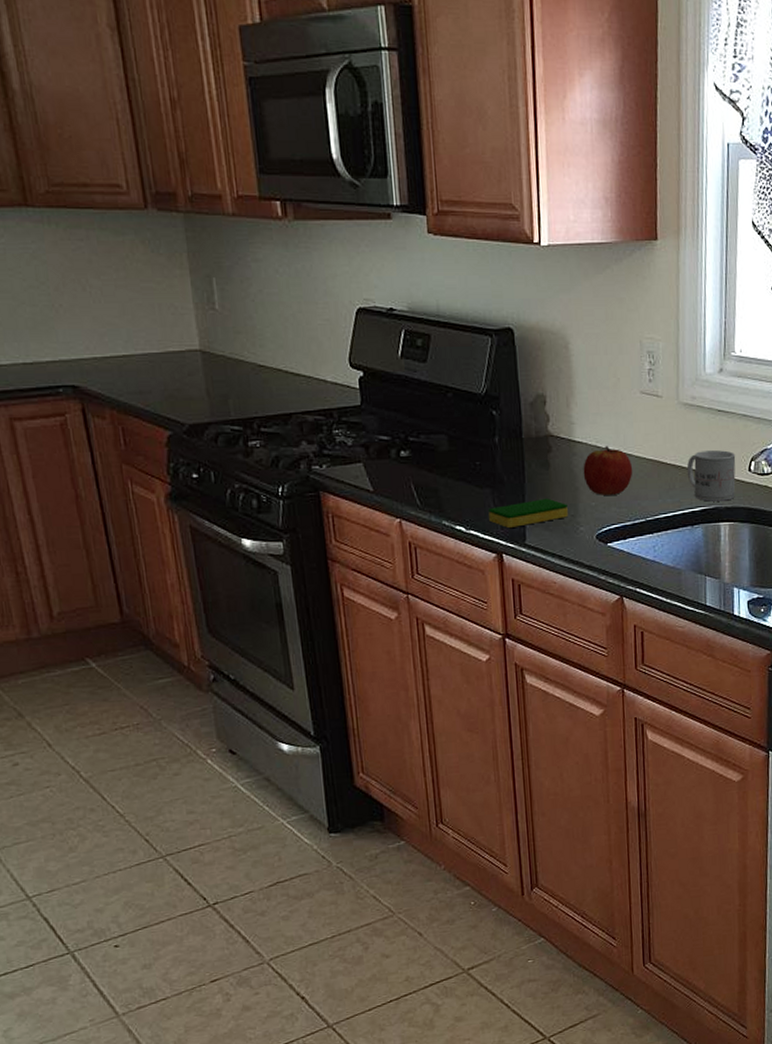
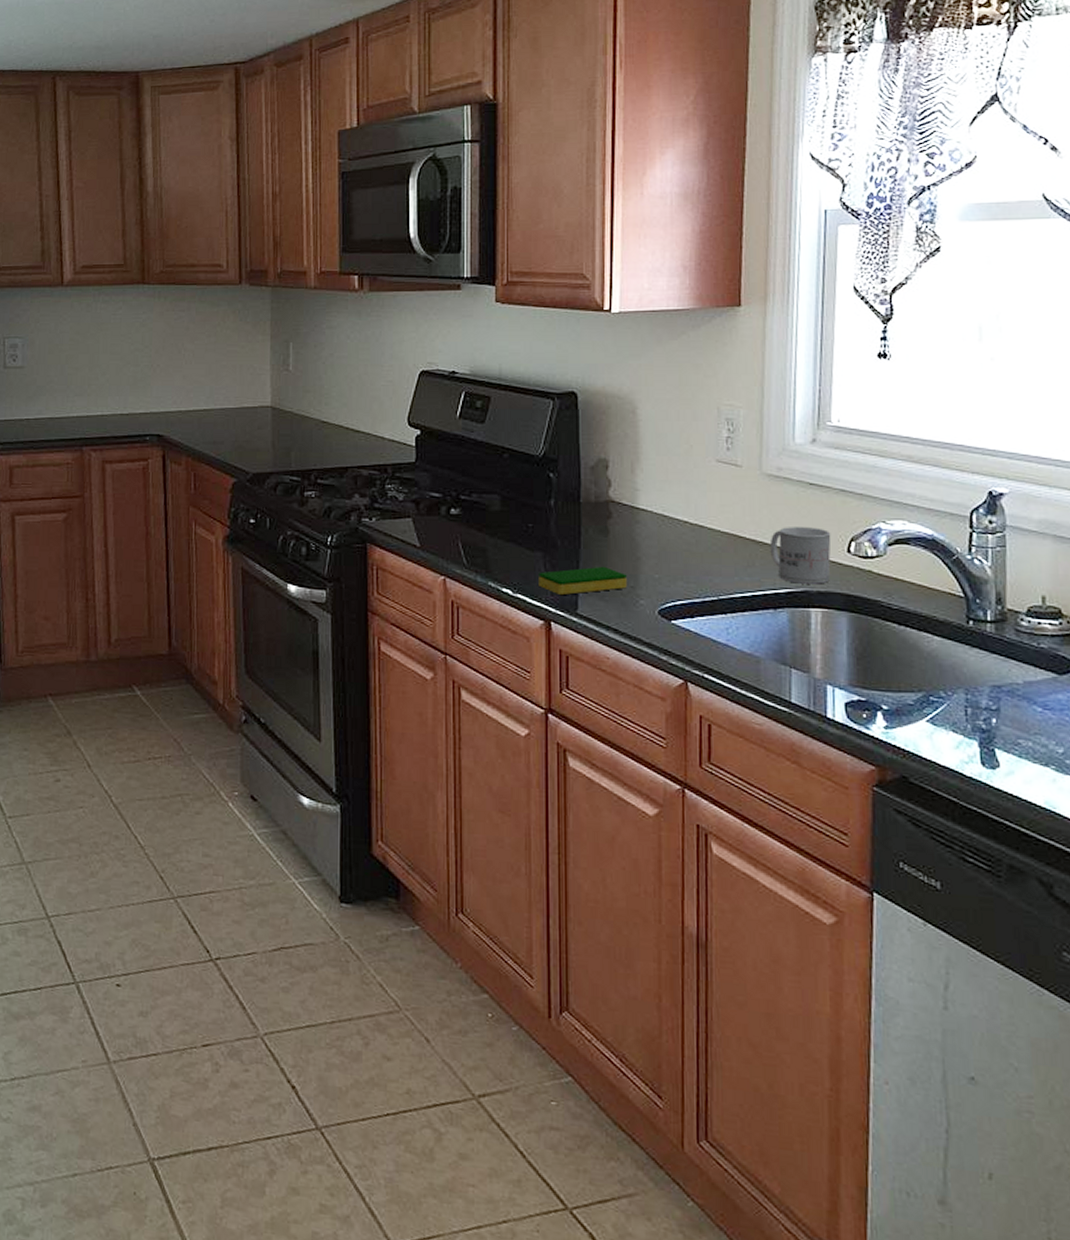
apple: present [583,446,633,495] -> none [646,515,705,568]

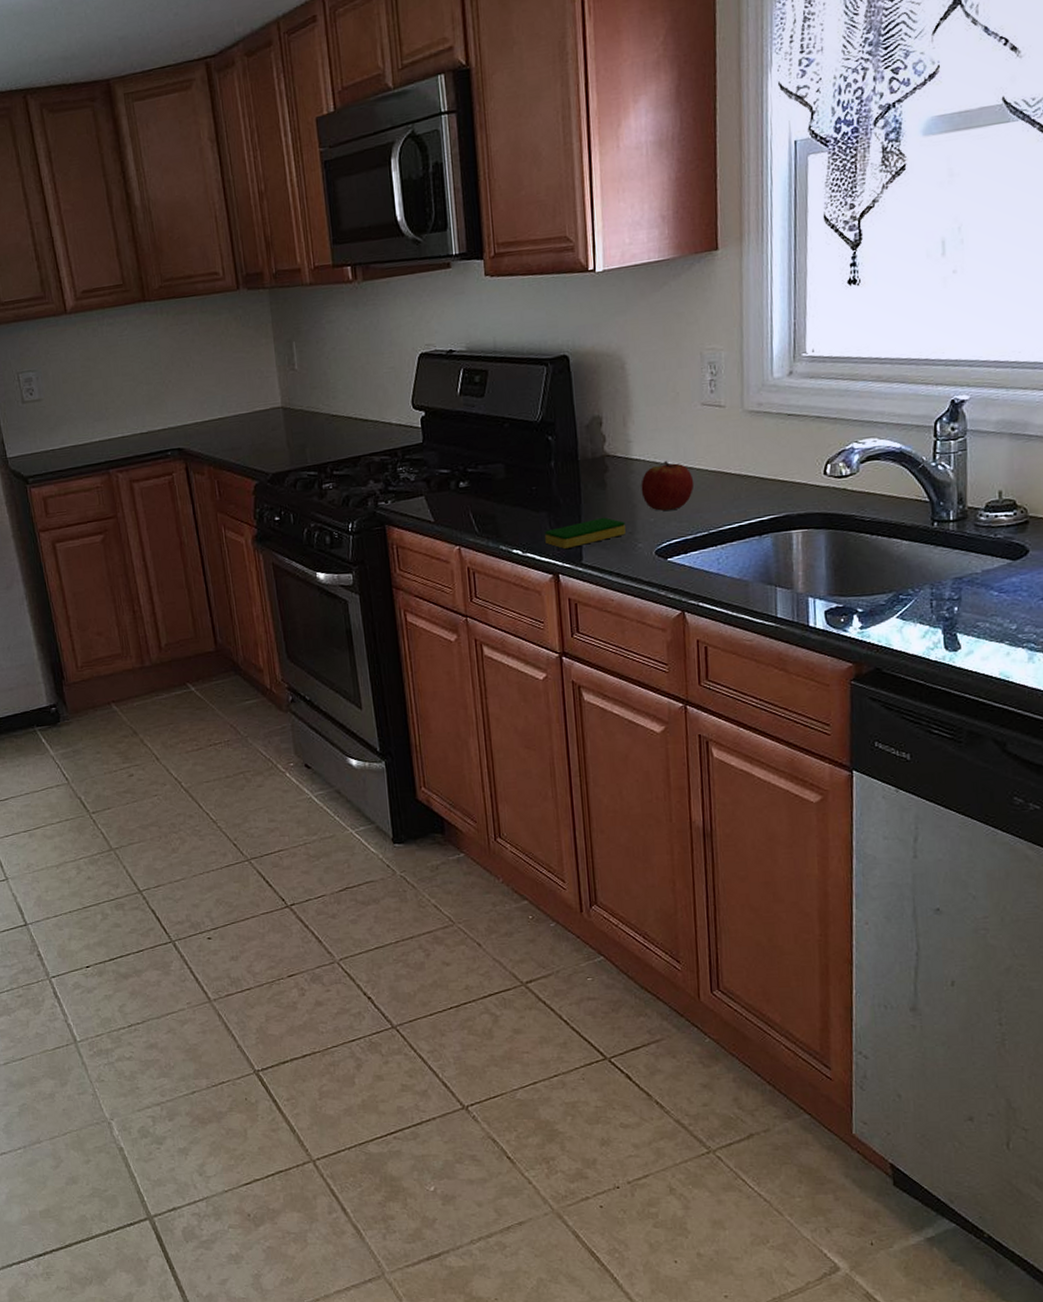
apple: none [646,515,705,568] -> present [641,461,695,511]
mug: present [769,527,831,584] -> none [753,455,809,510]

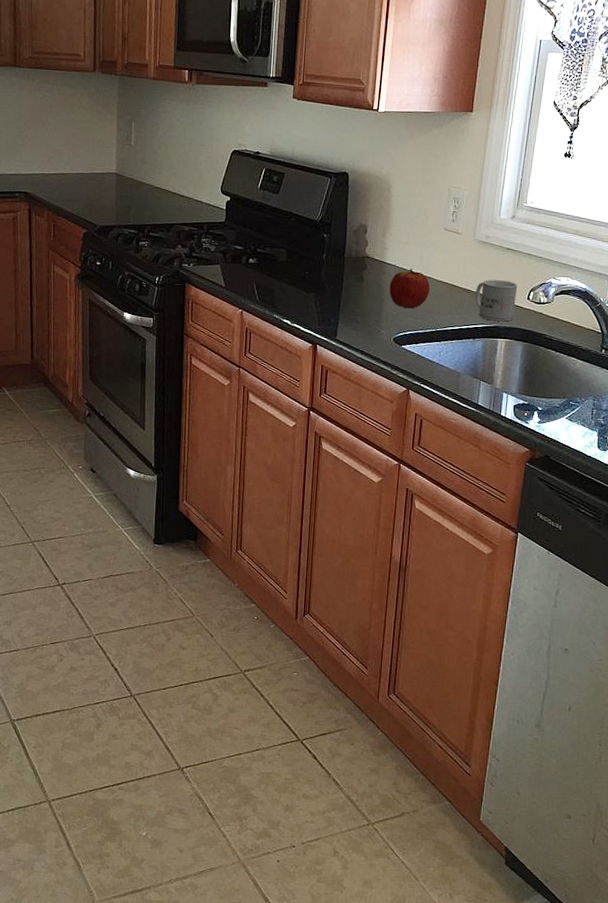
dish sponge: present [545,517,626,550] -> none [310,305,373,326]
mug: none [753,455,809,510] -> present [474,280,518,322]

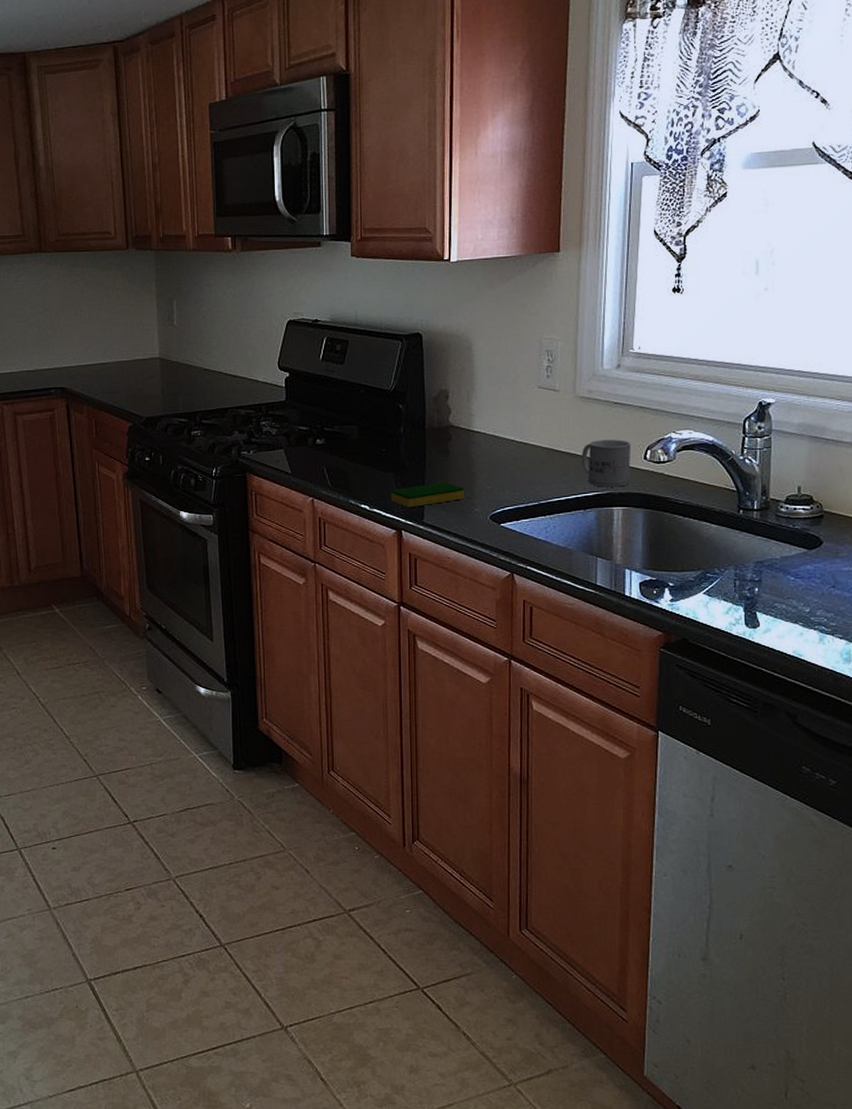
dish sponge: none [310,305,373,326] -> present [391,481,464,508]
apple: present [389,269,430,308] -> none [480,435,528,480]

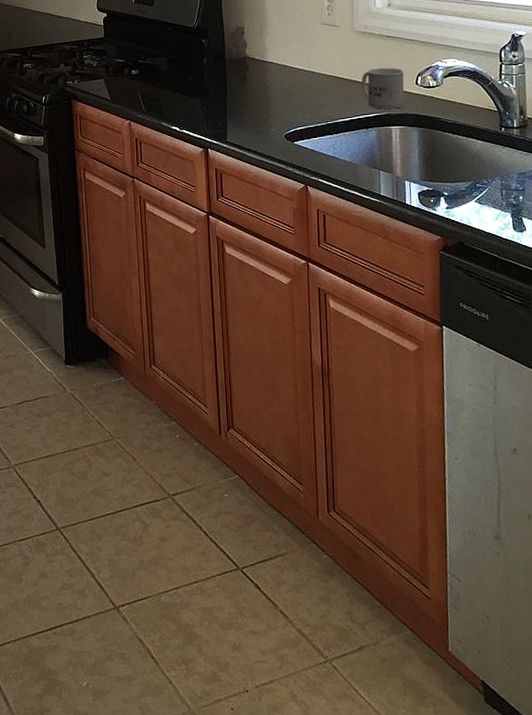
dish sponge: present [391,481,464,508] -> none [198,105,261,129]

